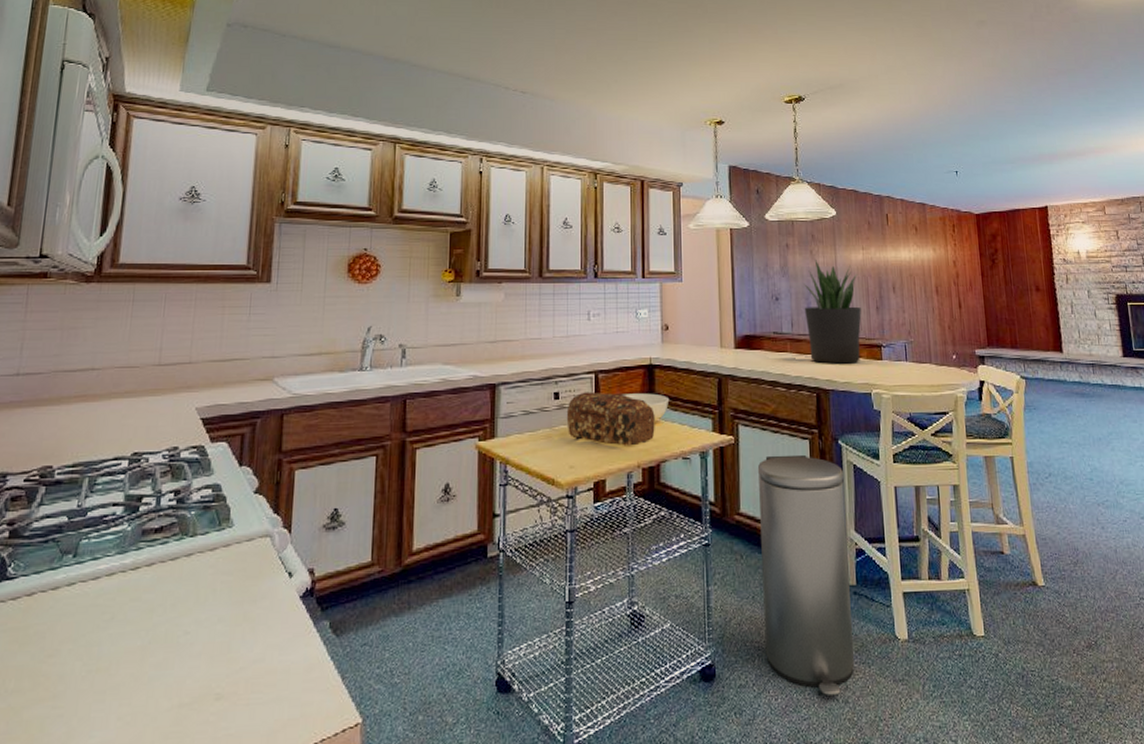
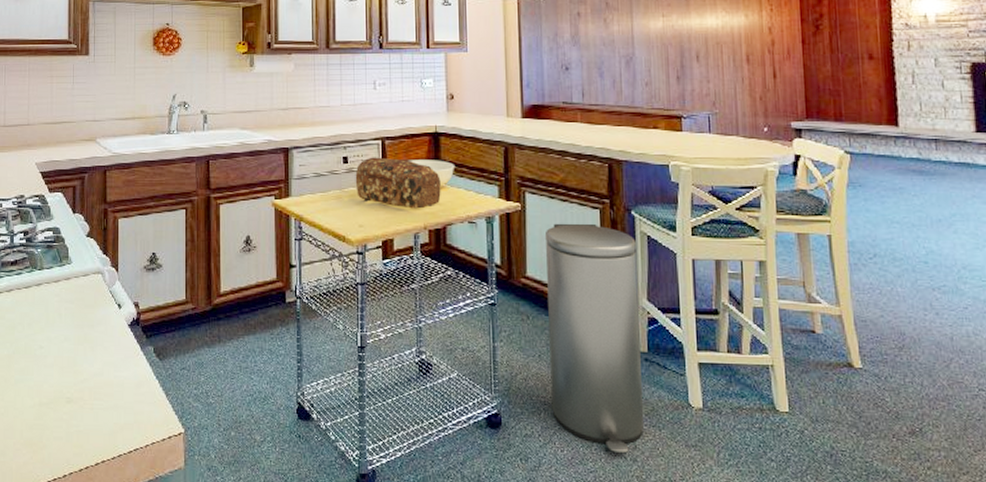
planter: present [804,260,862,364] -> none [596,28,660,135]

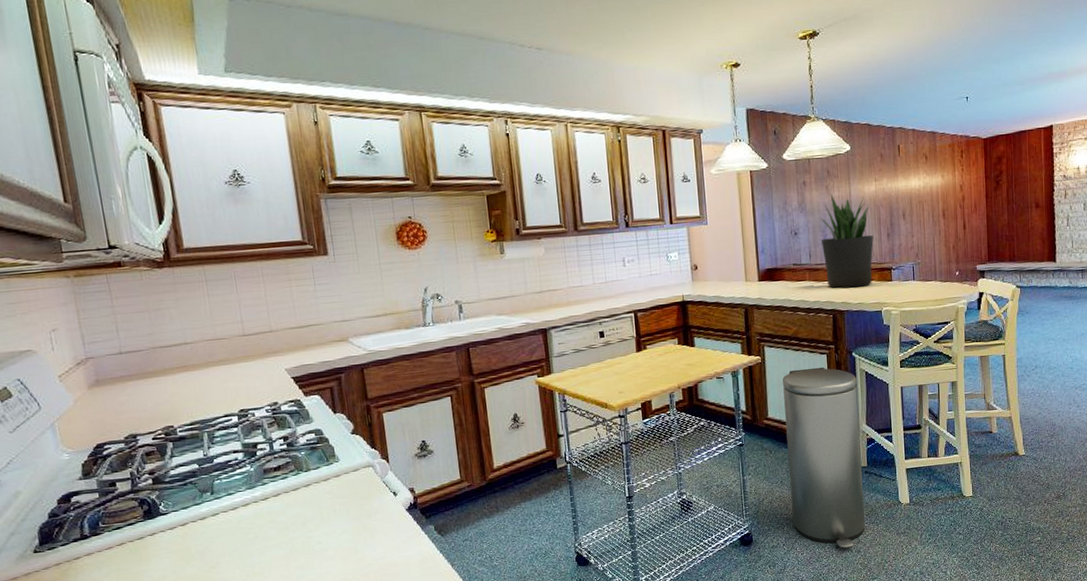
bread loaf: present [355,157,441,209] -> none [612,328,691,372]
bowl: present [409,160,455,187] -> none [660,325,703,350]
planter: none [596,28,660,135] -> present [820,194,874,289]

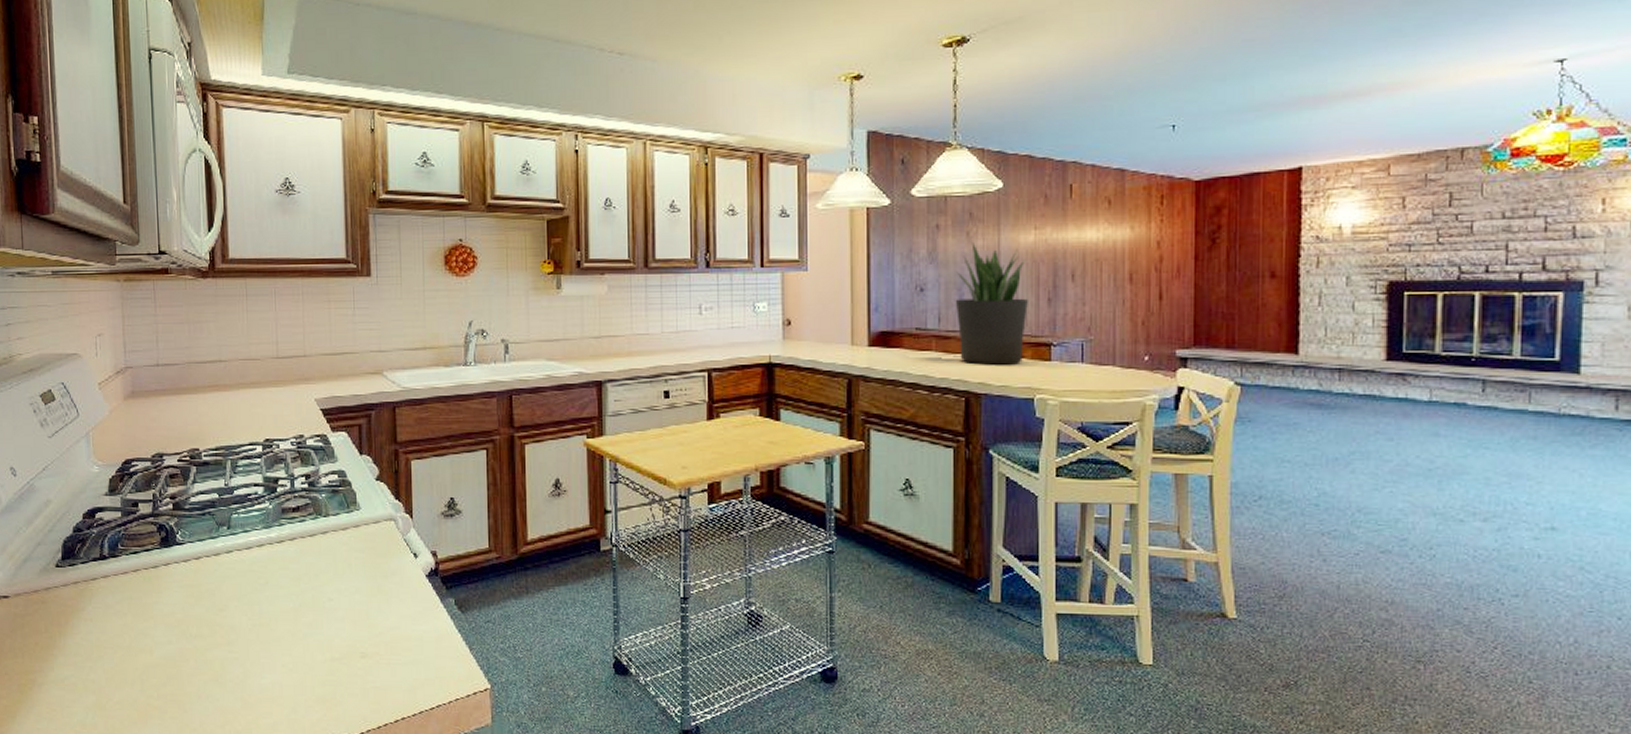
pedal bin: present [782,367,865,549] -> none [890,463,993,709]

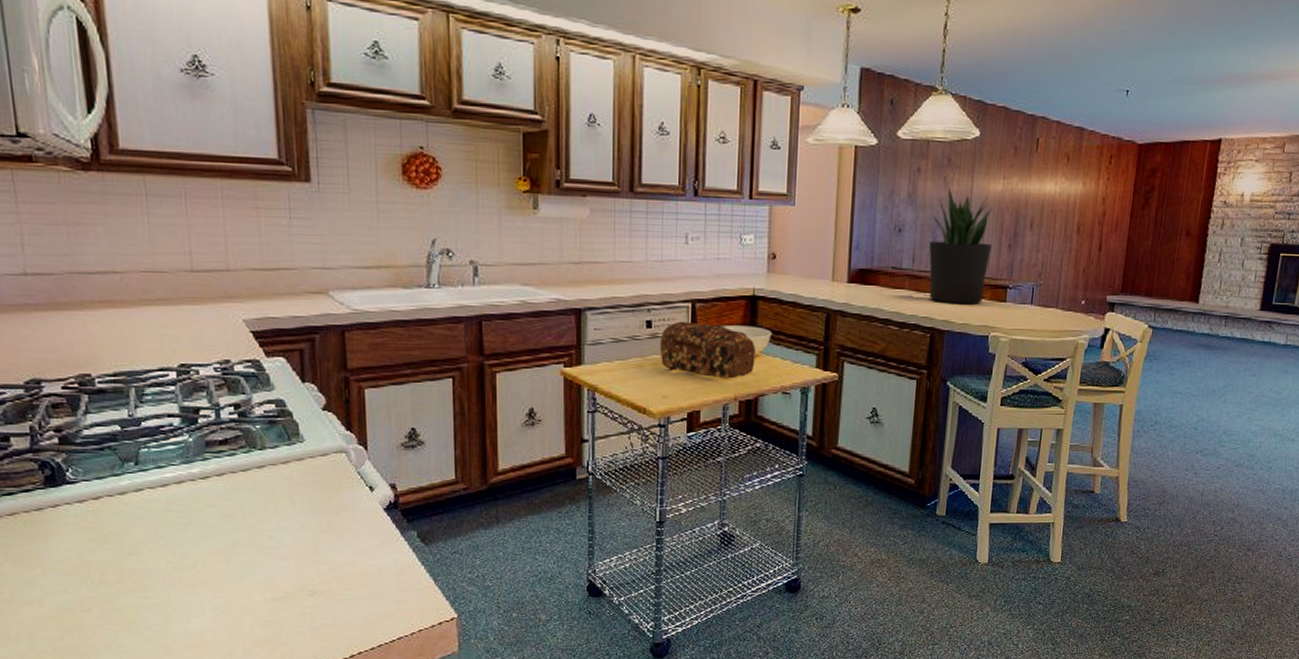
bread loaf: none [677,391,775,448] -> present [659,321,756,379]
bowl: none [739,394,792,424] -> present [721,325,773,356]

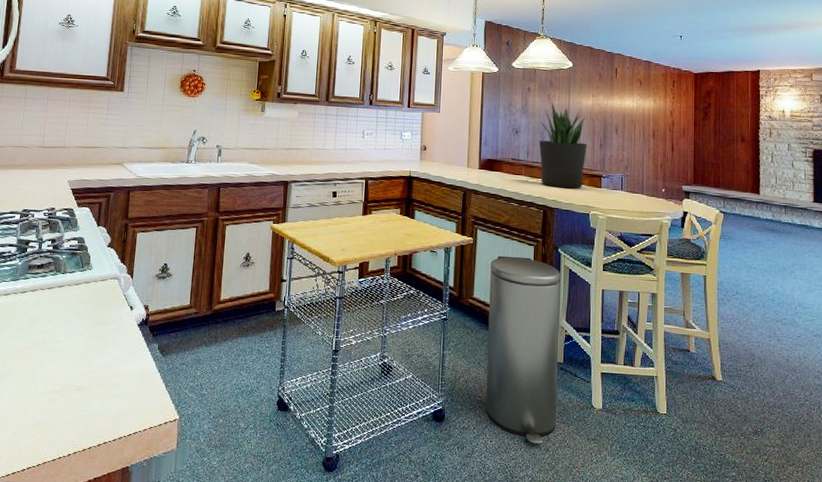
bread loaf: present [659,321,756,379] -> none [341,193,411,238]
bowl: present [721,325,773,356] -> none [386,197,423,221]
pedal bin: none [850,393,948,607] -> present [485,255,560,445]

